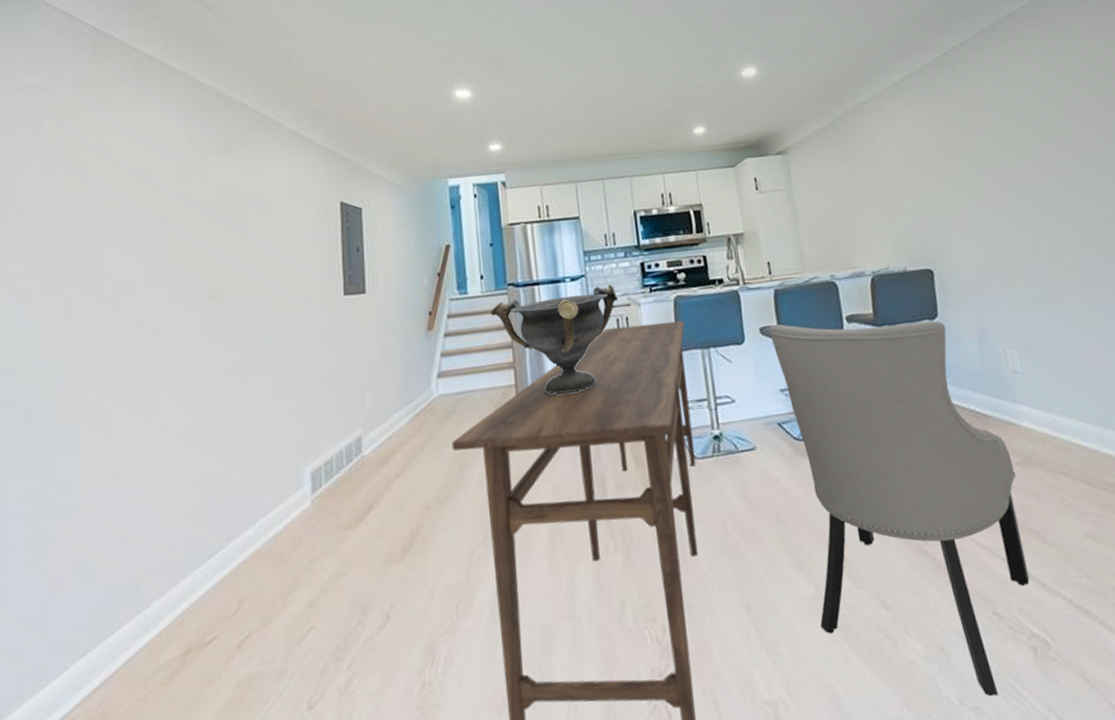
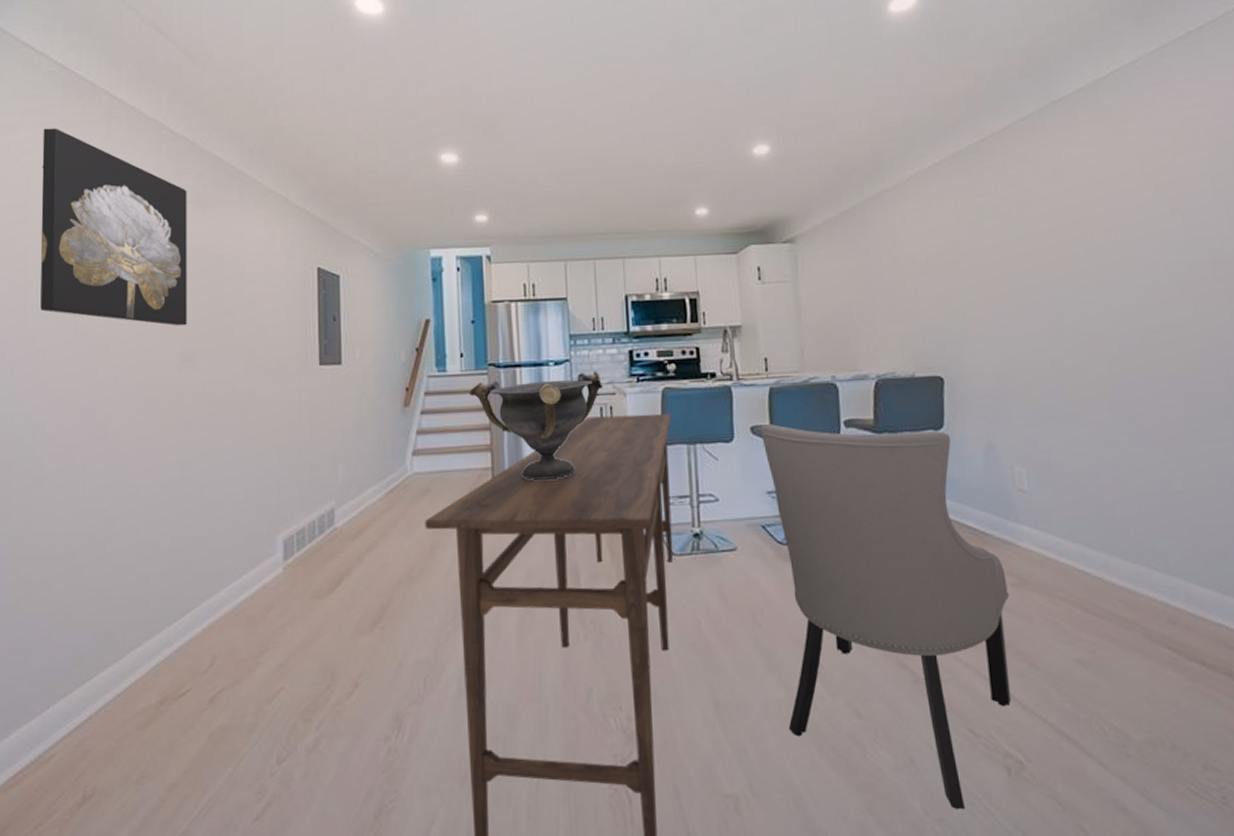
wall art: none [67,84,213,267] -> present [40,128,187,326]

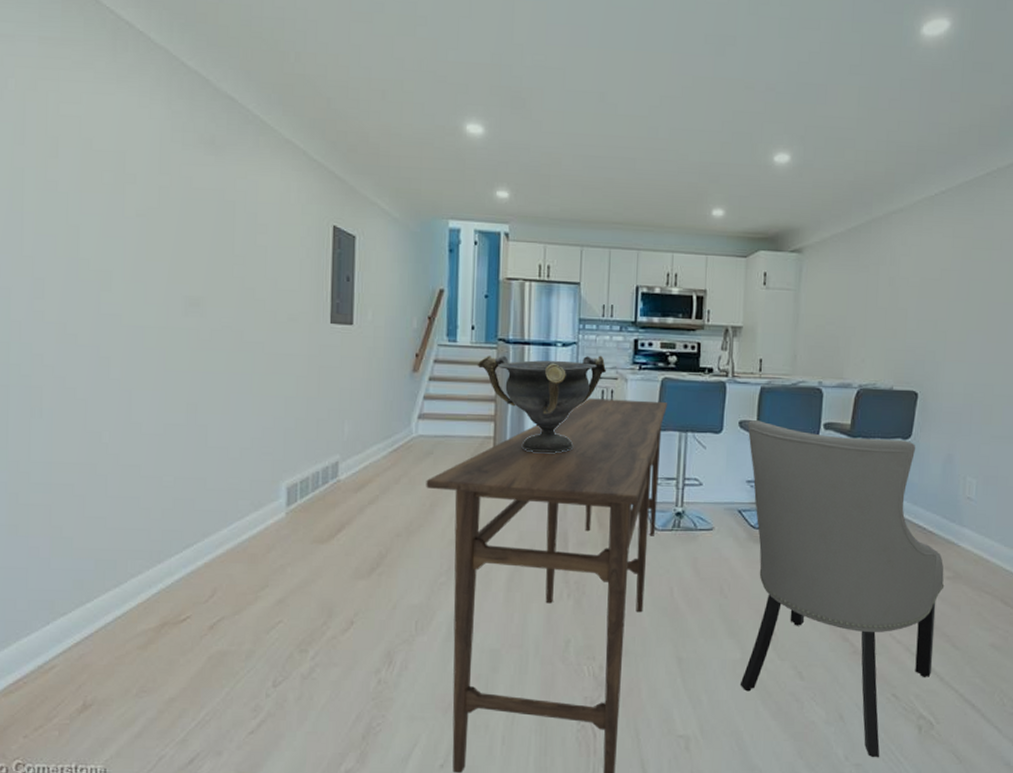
wall art: present [40,128,187,326] -> none [38,43,199,270]

